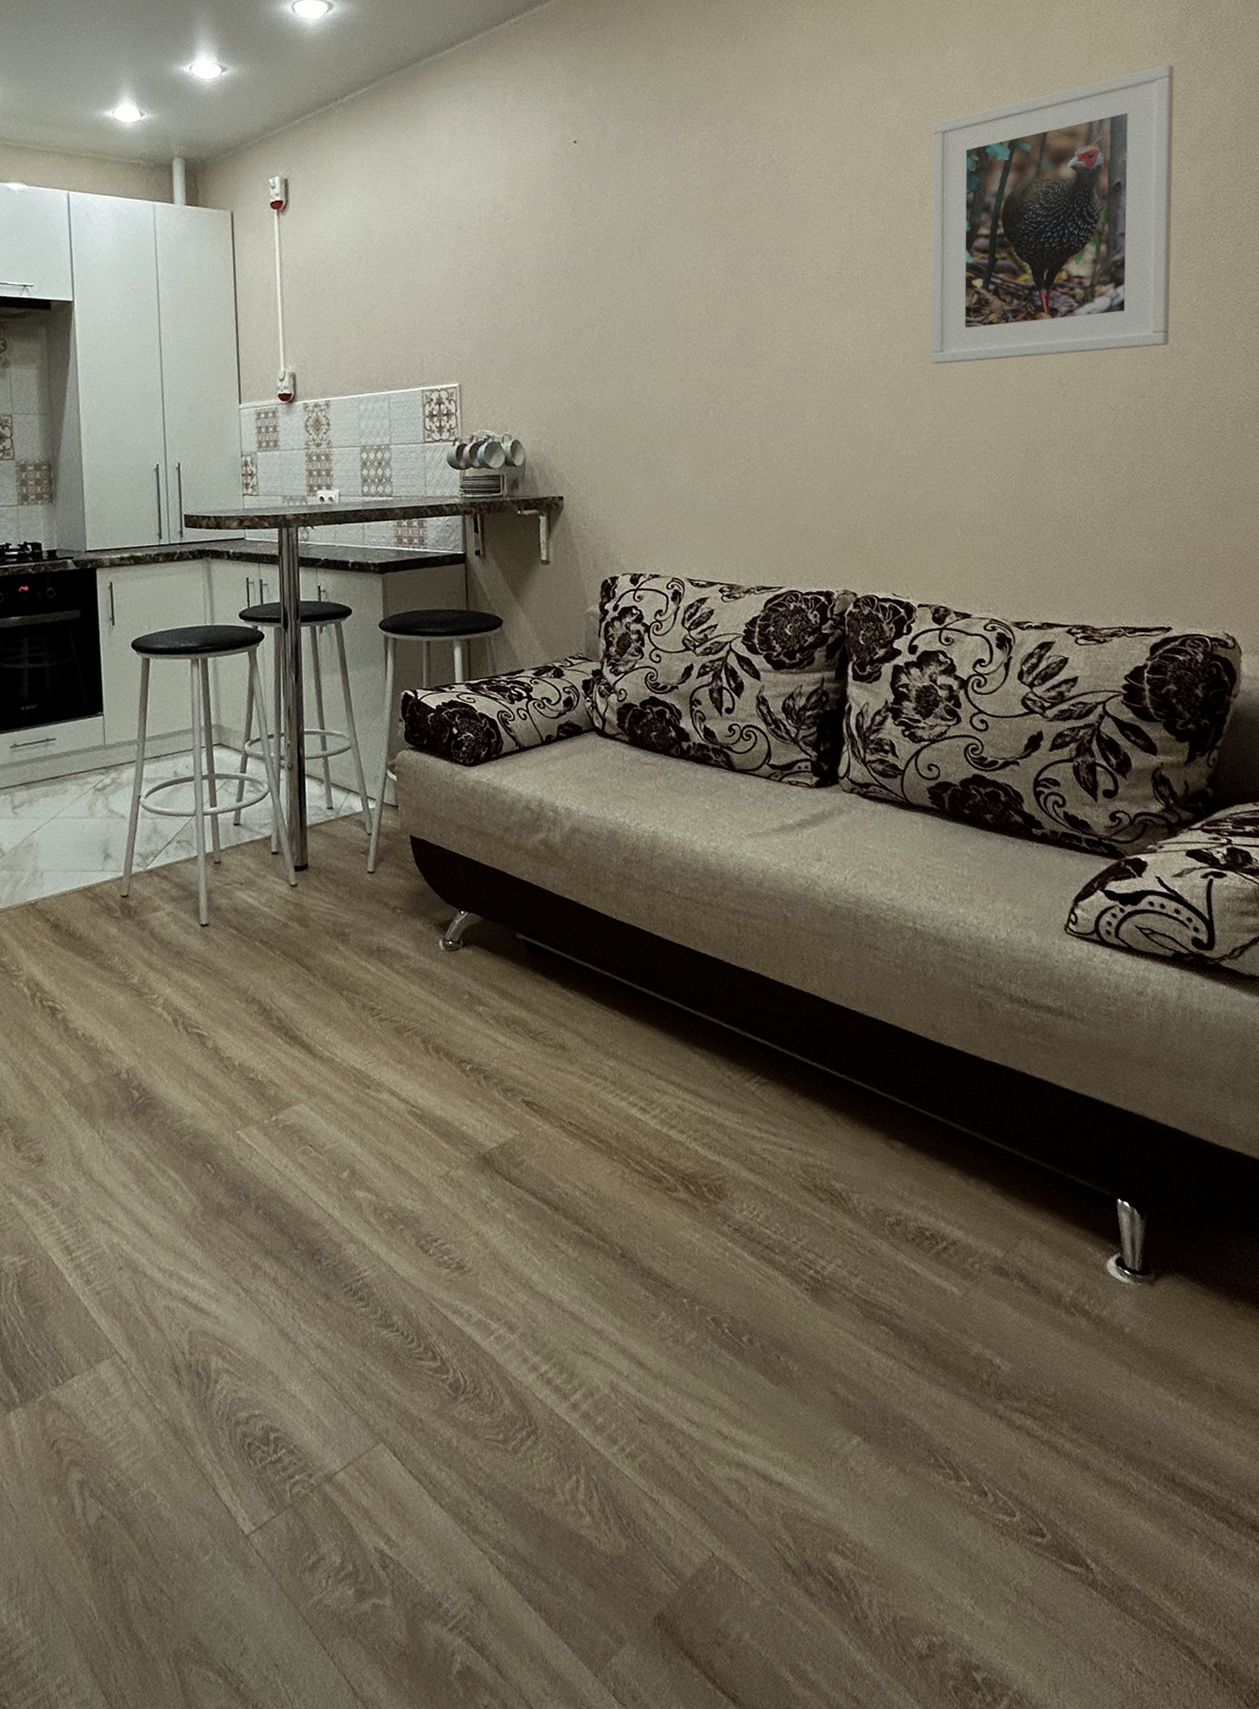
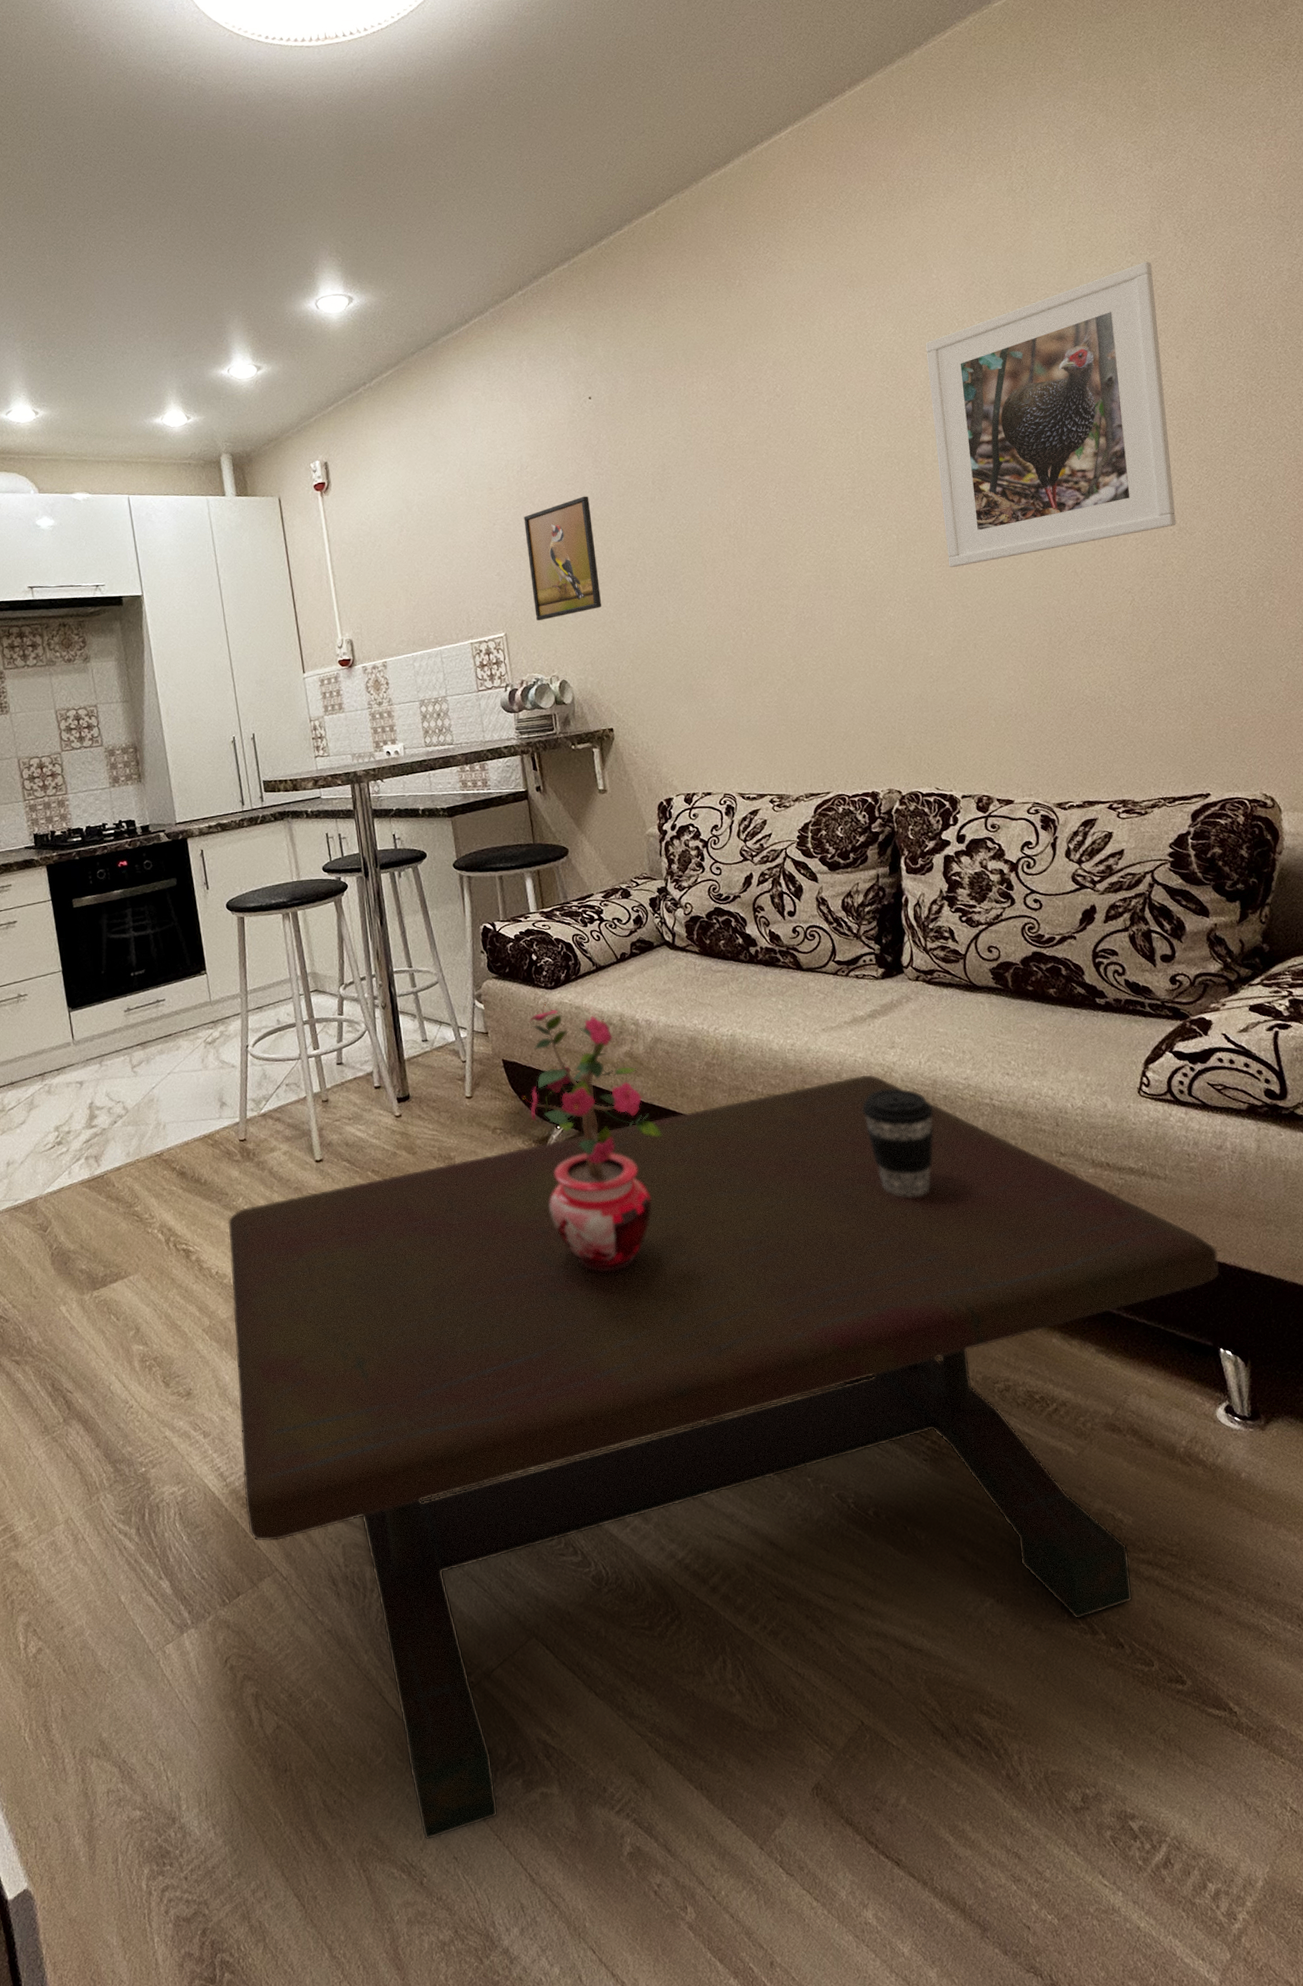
coffee table: none [90,886,1126,1645] -> present [227,1074,1220,1840]
potted plant: none [427,777,570,1069] -> present [522,1000,662,1273]
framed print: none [491,246,565,374] -> present [524,496,602,621]
coffee cup: none [781,903,854,1017] -> present [863,1089,934,1197]

